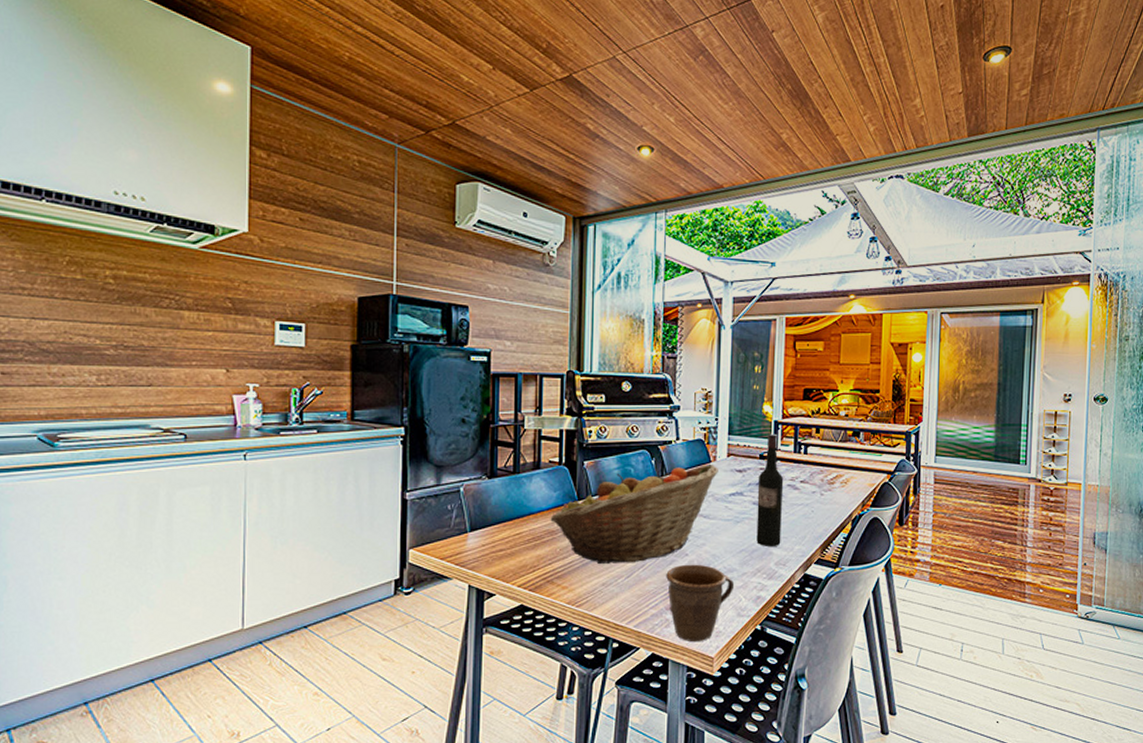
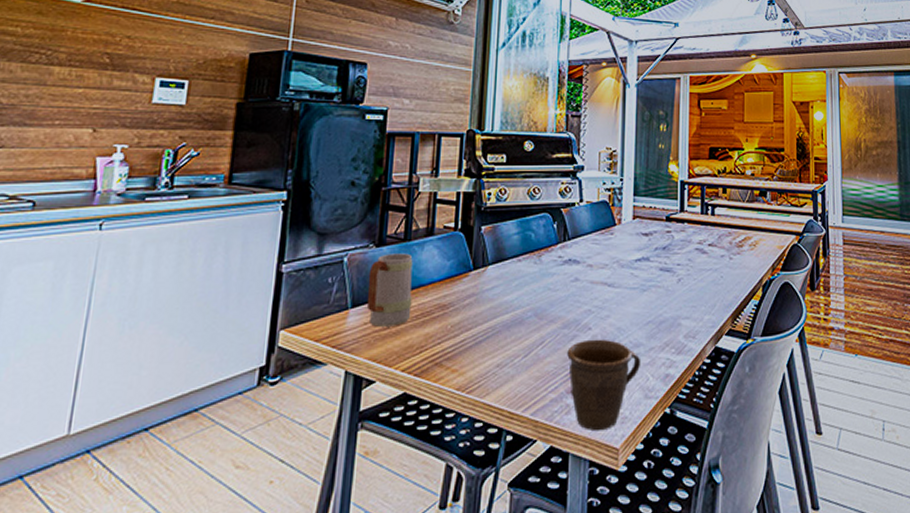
mug: none [483,485,524,548] -> present [366,253,413,327]
fruit basket: present [550,463,718,564] -> none [442,227,624,341]
wine bottle: present [756,433,784,547] -> none [664,194,691,318]

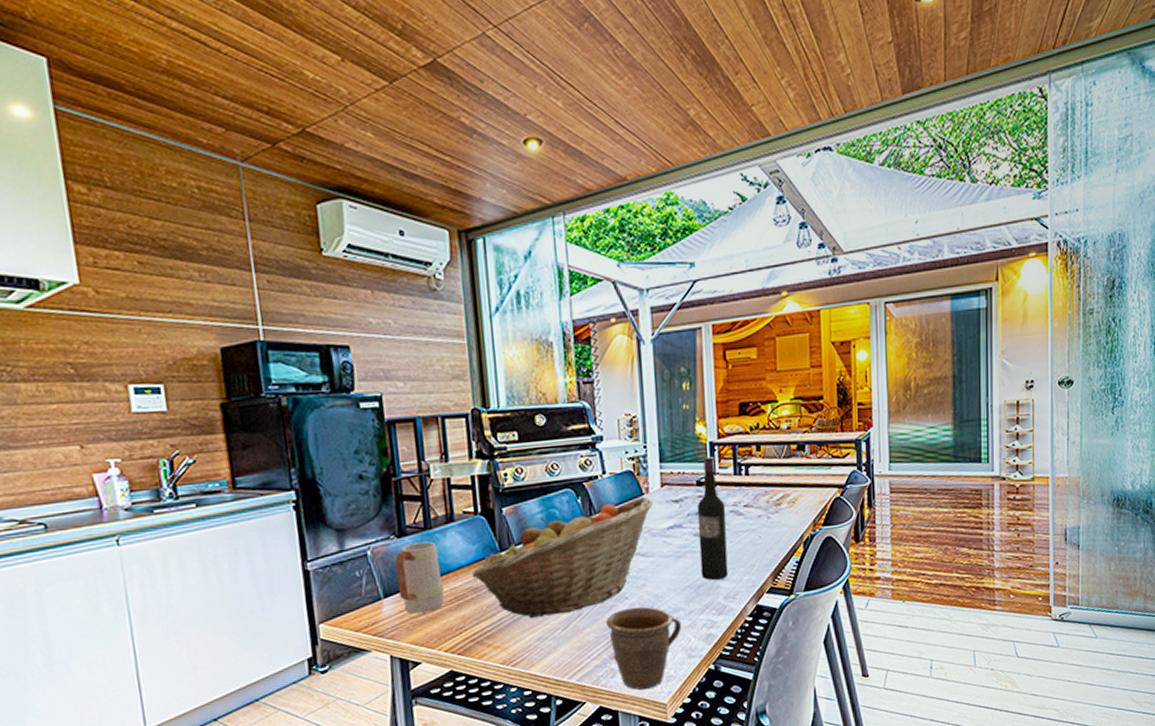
fruit basket: none [442,227,624,341] -> present [471,496,653,618]
wine bottle: none [664,194,691,318] -> present [697,456,728,581]

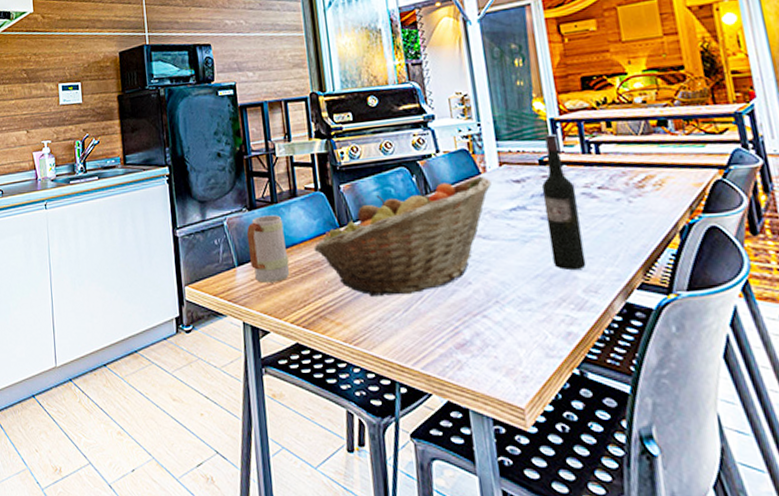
mug: present [606,607,682,690] -> none [449,294,536,389]

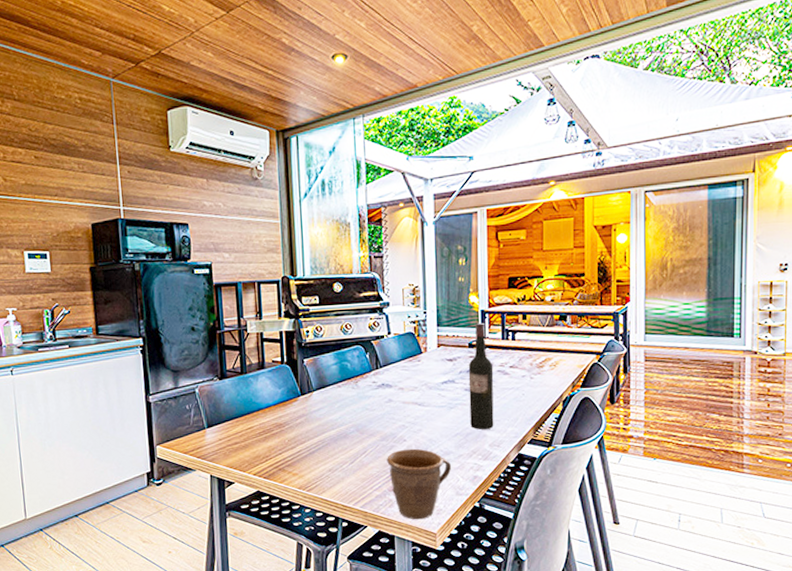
mug: present [246,215,290,283] -> none [216,384,255,442]
fruit basket: present [313,175,492,296] -> none [277,354,430,452]
mug: none [449,294,536,389] -> present [387,448,452,520]

